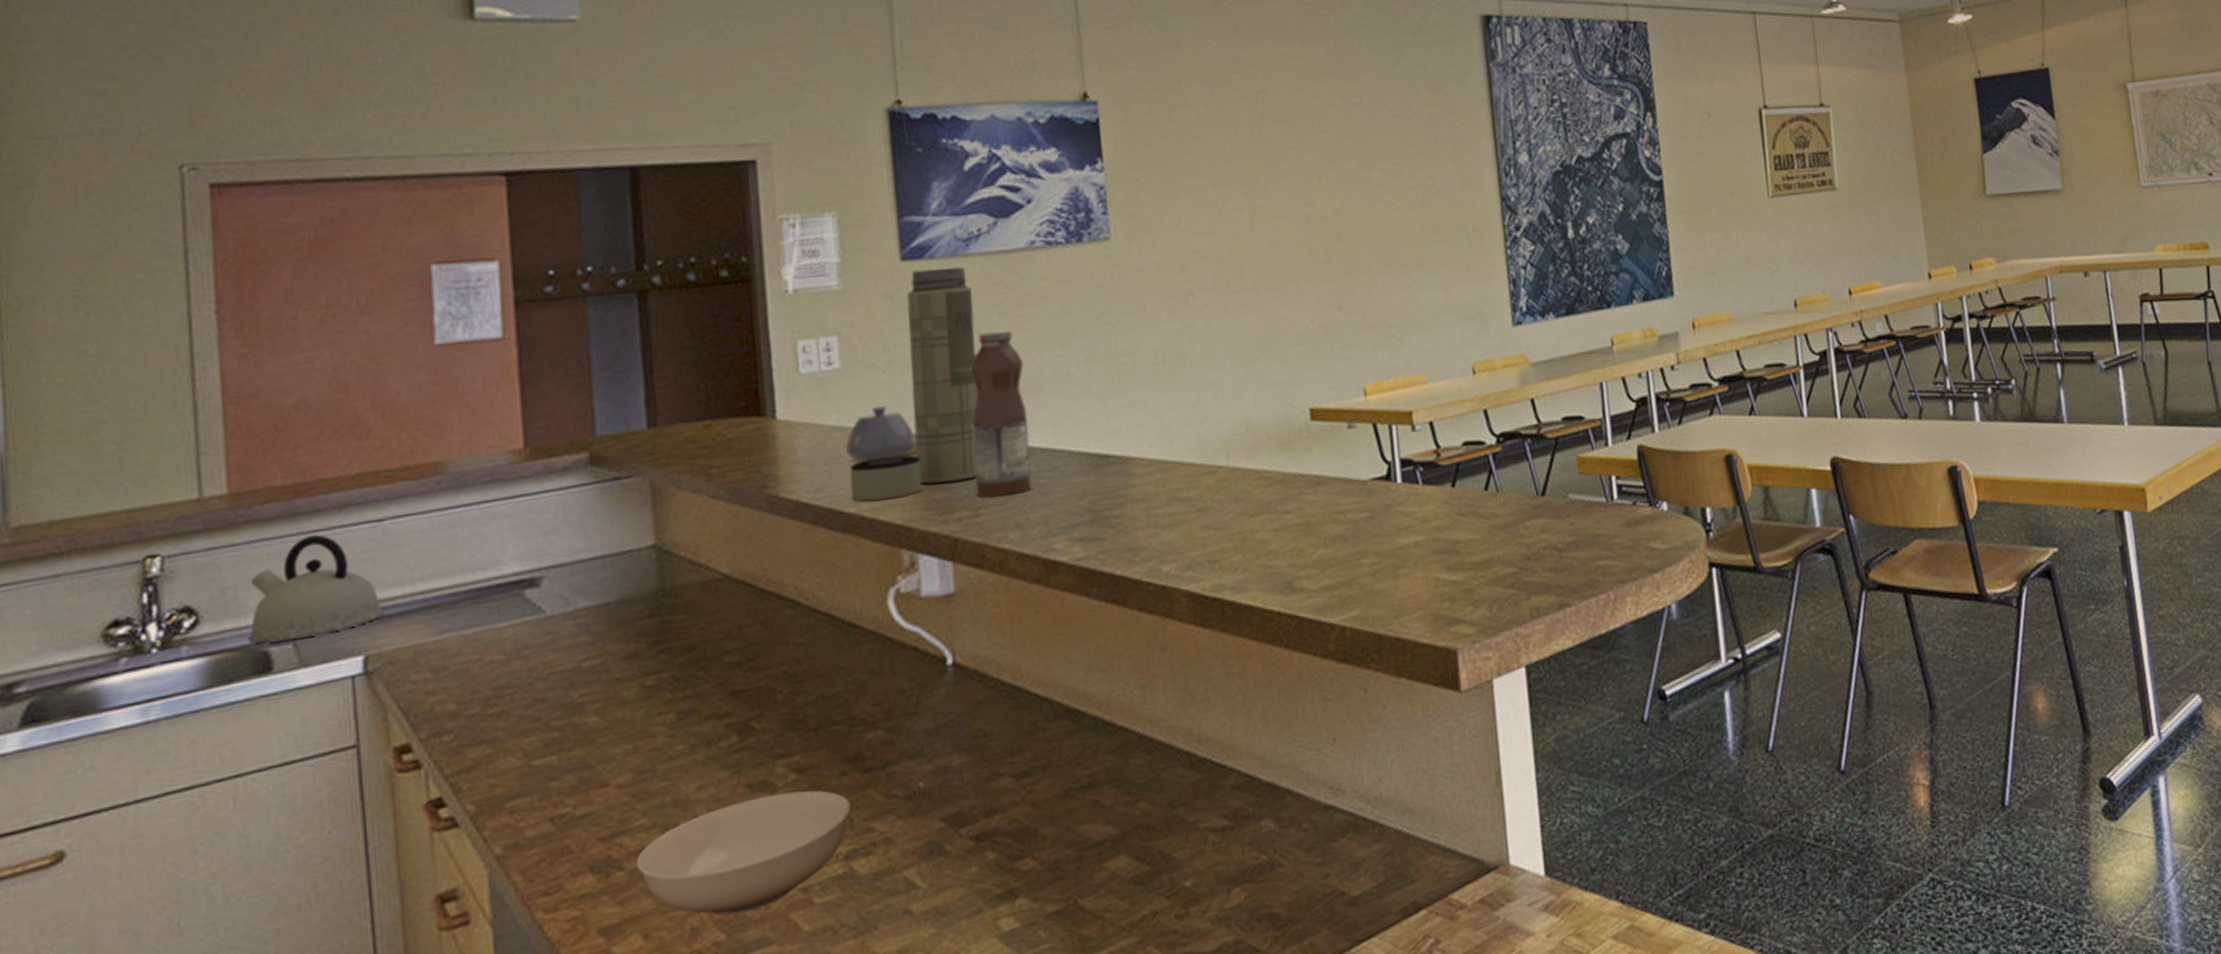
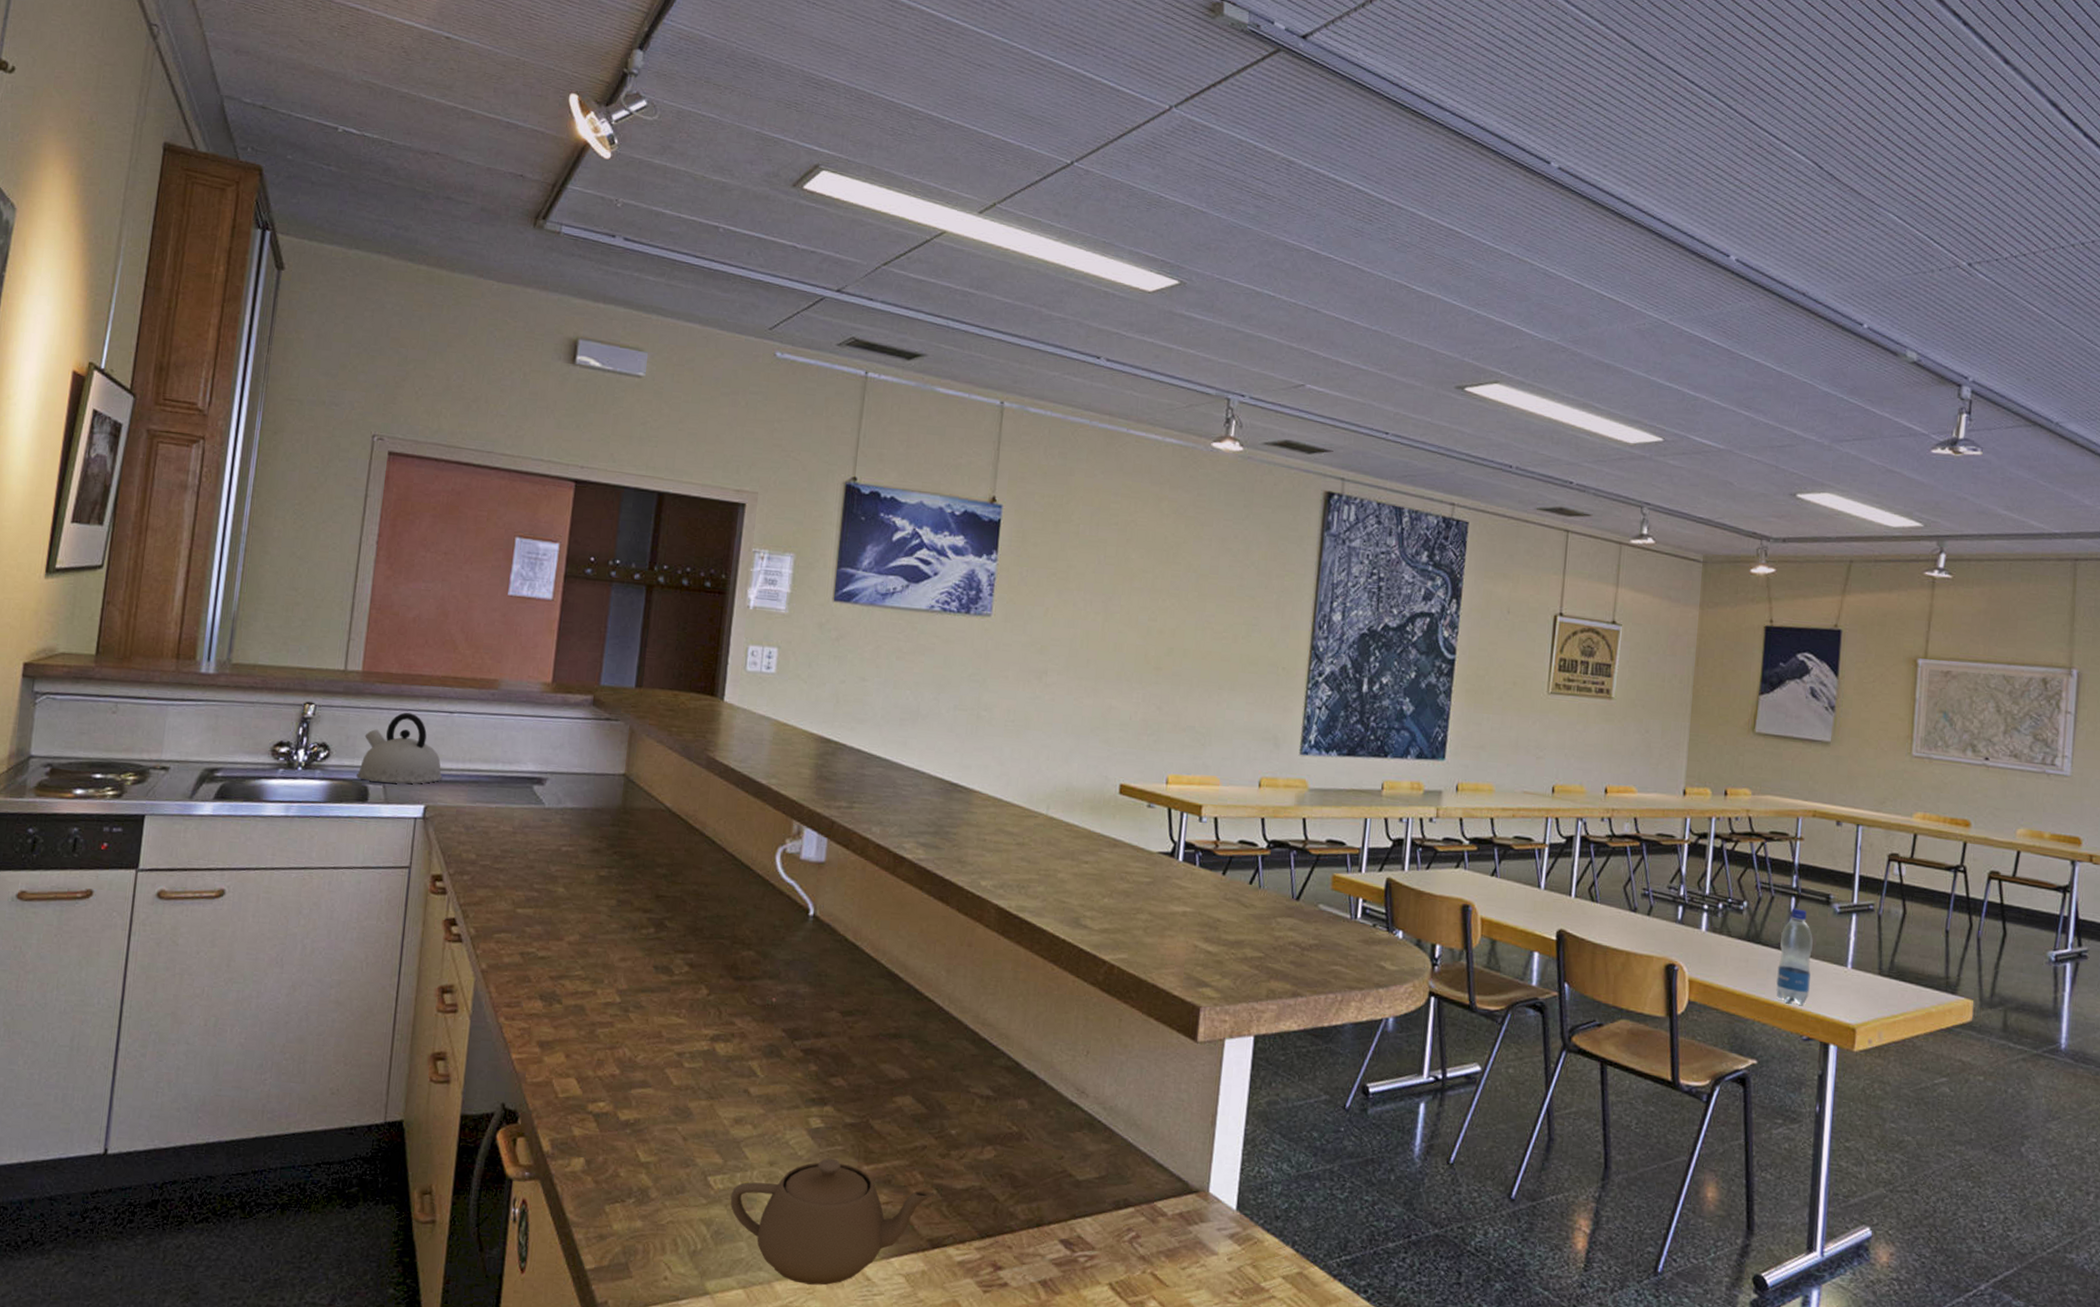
bowl: present [636,790,851,916] -> none [571,977,722,1060]
sugar bowl: present [846,406,917,463] -> none [768,708,820,750]
thermos: present [850,267,978,503] -> none [764,610,881,782]
beverage bottle: present [970,330,1032,499] -> none [854,669,908,799]
bottle: none [2054,374,2094,479] -> present [1776,908,1813,1006]

